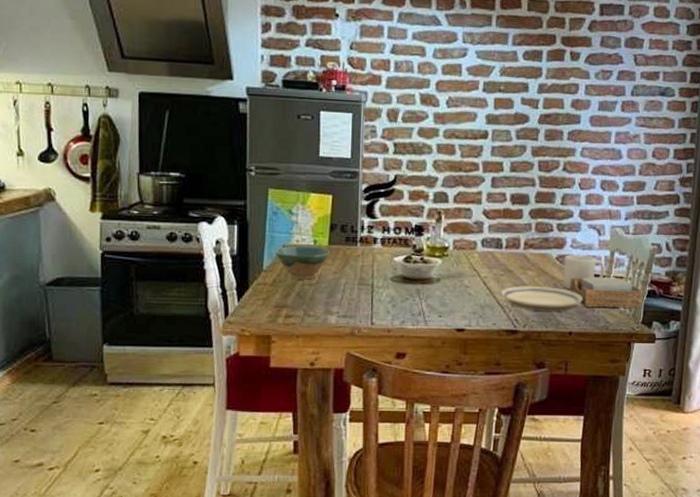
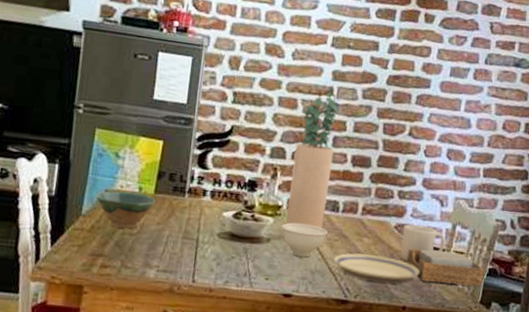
bowl: none [449,262,493,294] -> present [281,222,328,258]
vase: none [454,128,494,265] -> present [286,85,338,229]

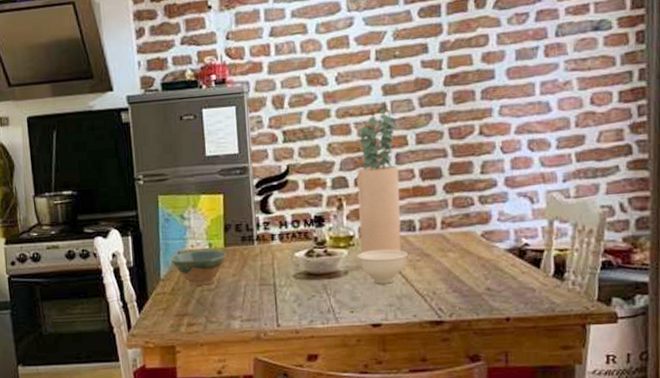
plate: present [334,252,420,284] -> none [419,268,520,298]
mug: present [400,224,445,262] -> none [491,228,543,270]
napkin holder: present [406,248,484,288] -> none [501,250,597,288]

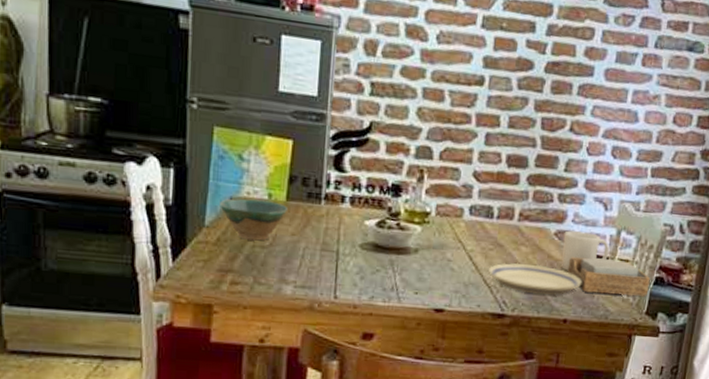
vase: present [356,100,402,254] -> none [435,73,491,237]
bowl: present [356,249,408,284] -> none [430,231,482,269]
plate: none [419,268,520,298] -> present [489,262,582,296]
mug: none [491,228,543,270] -> present [560,230,609,271]
napkin holder: none [501,250,597,288] -> present [567,257,651,297]

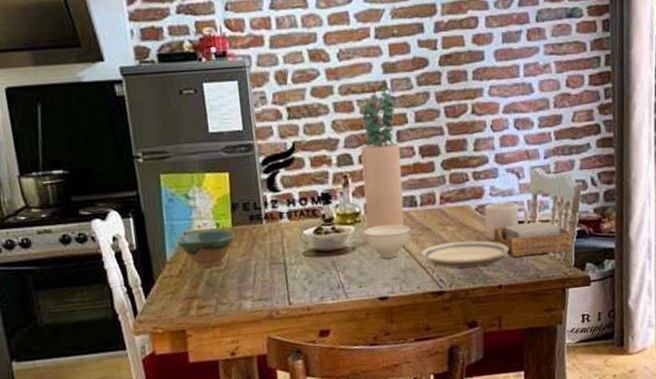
bowl: none [430,231,482,269] -> present [363,224,411,259]
vase: none [435,73,491,237] -> present [360,78,405,230]

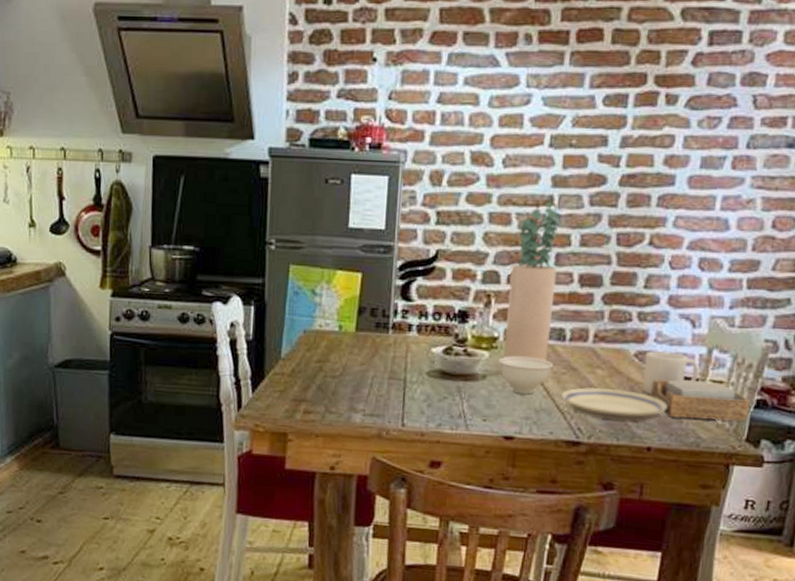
bowl: present [176,229,235,268] -> none [294,331,357,371]

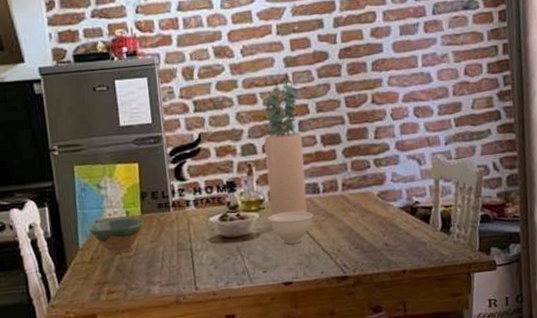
bowl: none [294,331,357,371] -> present [88,217,144,254]
plate: present [561,387,668,422] -> none [325,225,413,254]
mug: present [642,351,699,395] -> none [386,187,431,226]
napkin holder: present [650,379,750,423] -> none [395,206,477,242]

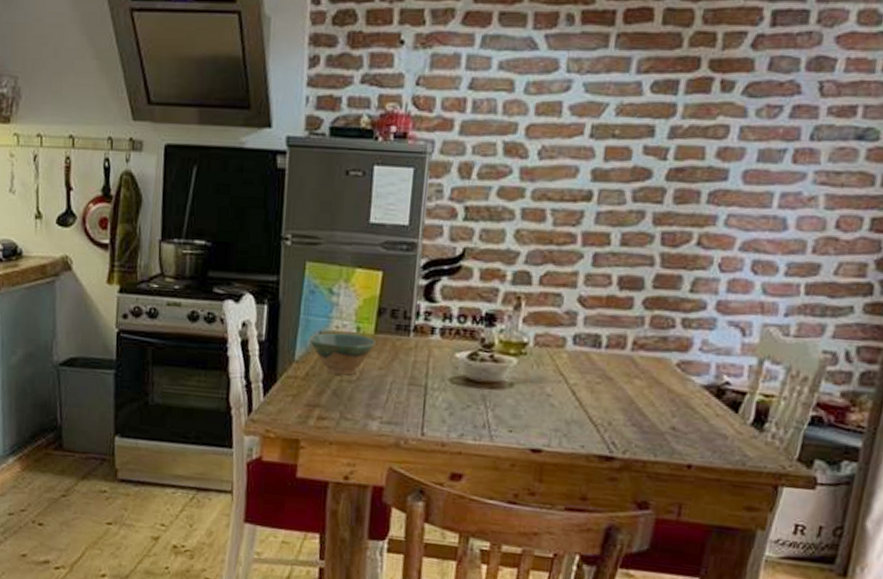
vase: present [264,71,308,216] -> none [533,187,600,369]
bowl: present [267,211,314,245] -> none [527,363,587,405]

